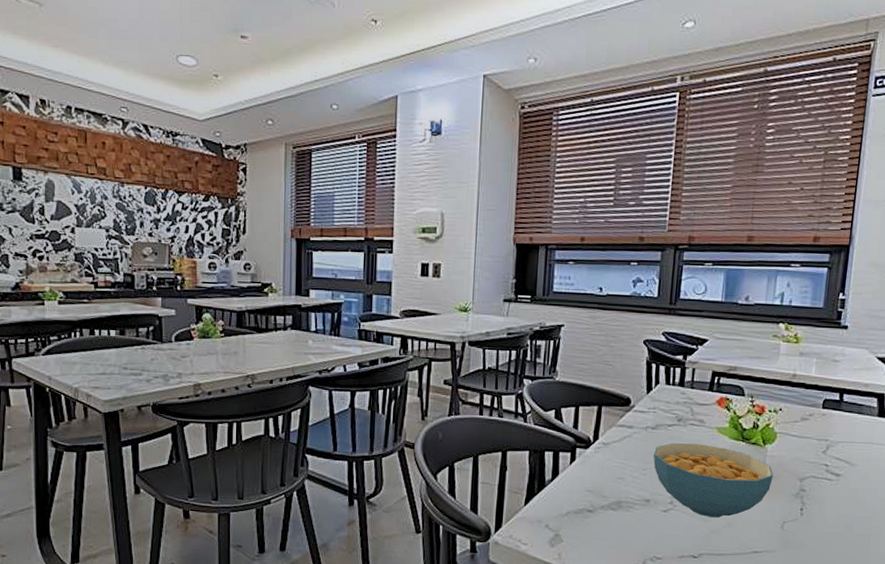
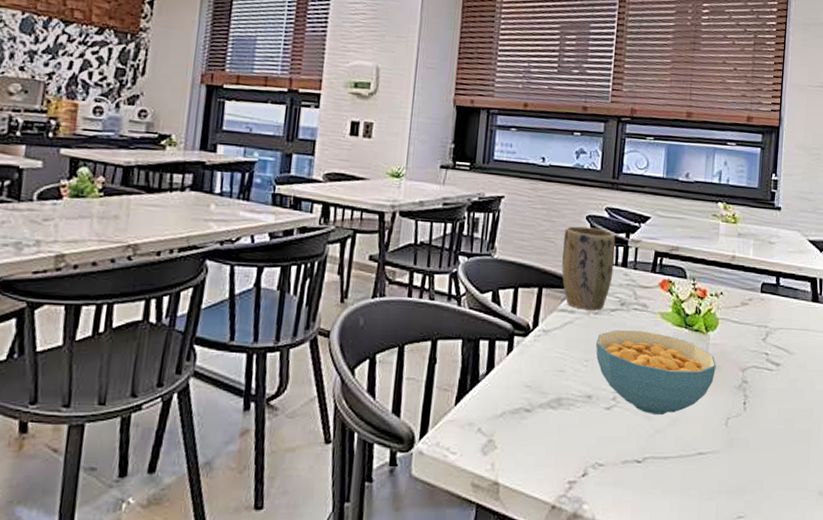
plant pot: none [620,350,673,426] -> present [561,226,616,311]

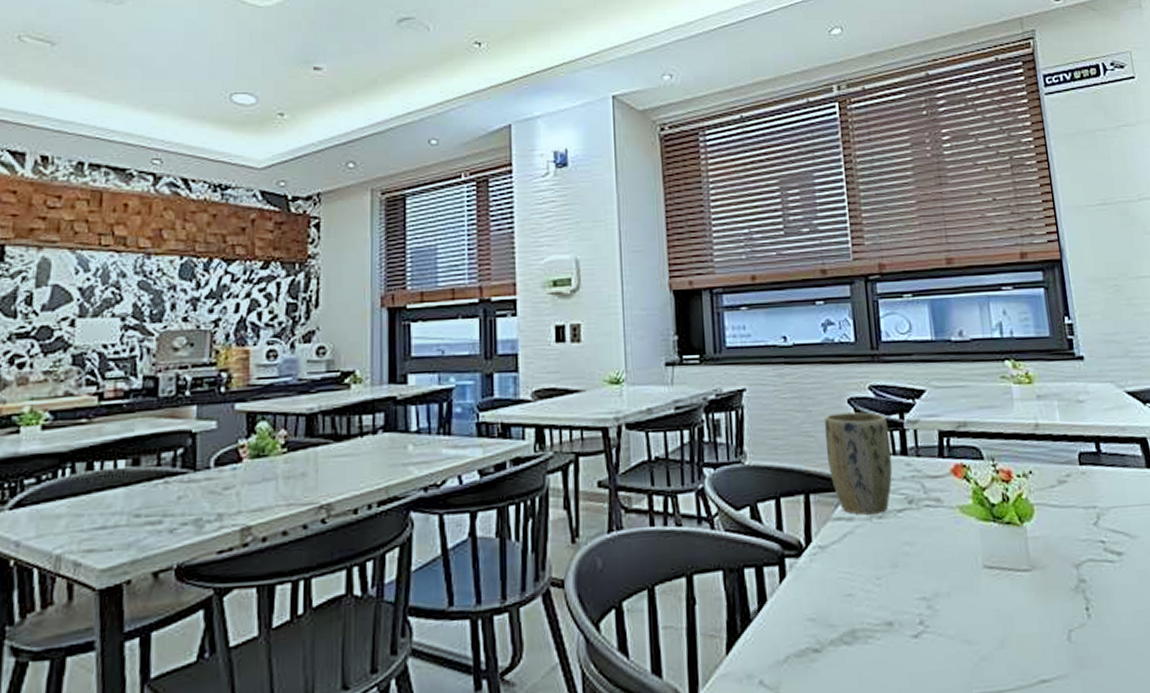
cereal bowl: present [596,330,716,415] -> none [886,532,1043,637]

